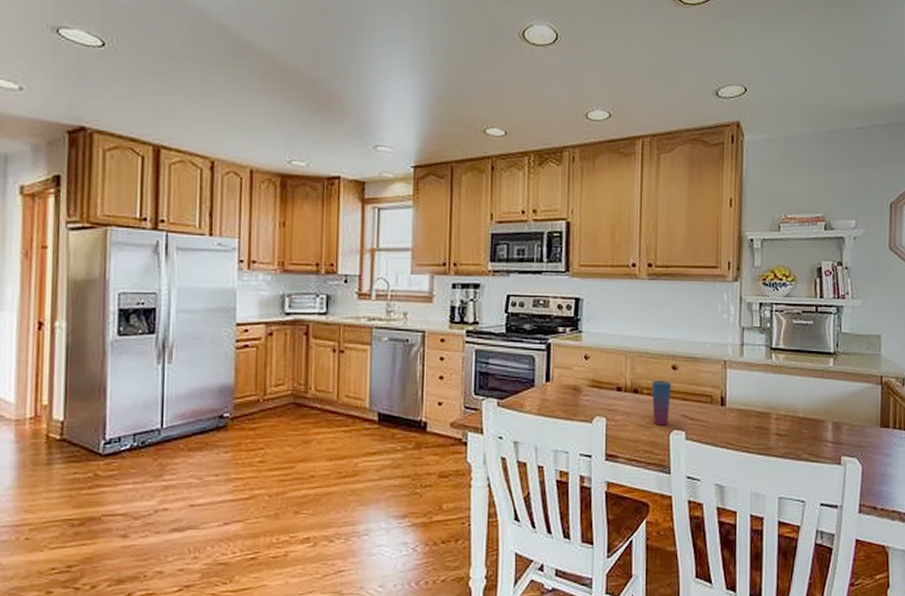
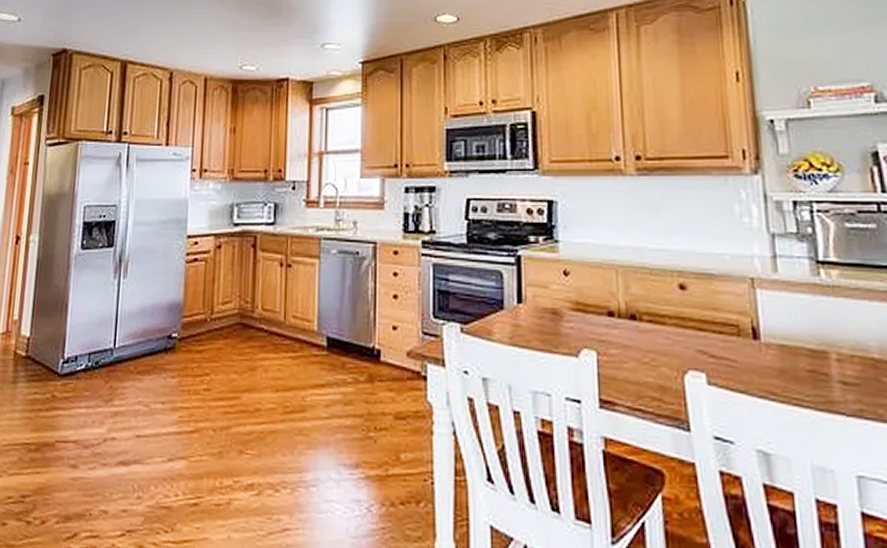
cup: present [651,379,672,426] -> none [653,302,682,364]

